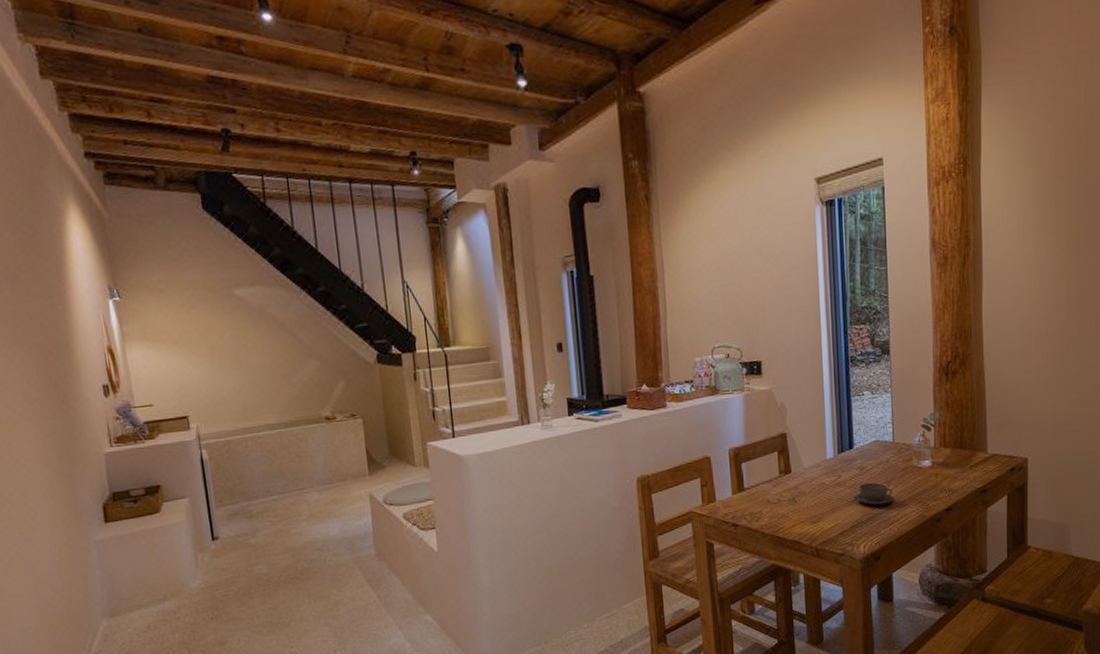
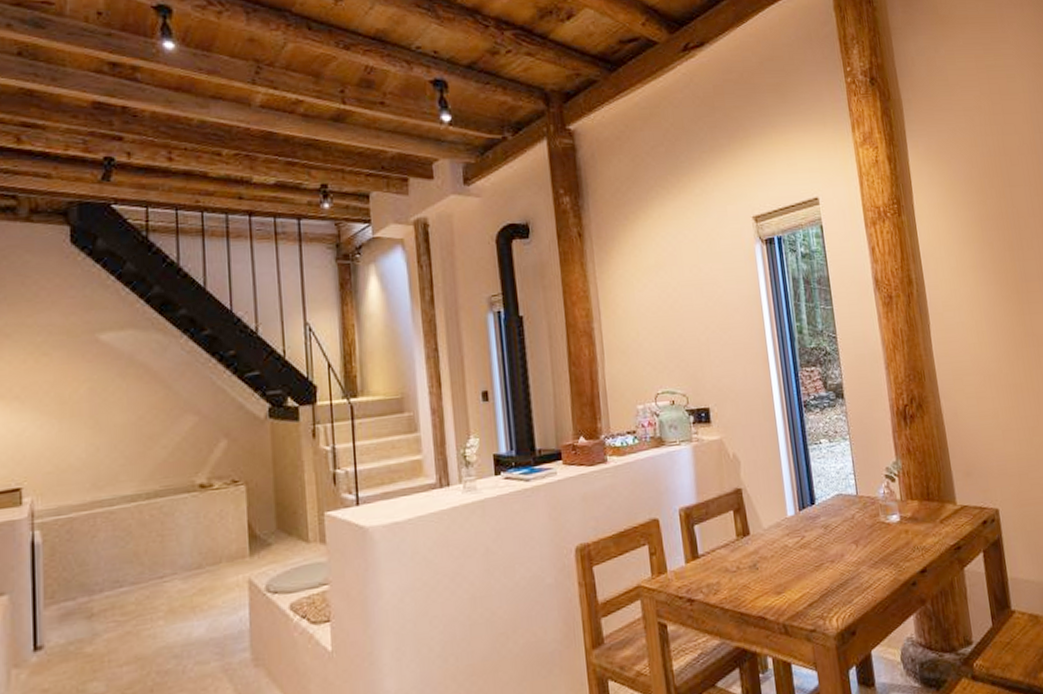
teacup: present [854,482,895,505] -> none [820,543,865,570]

